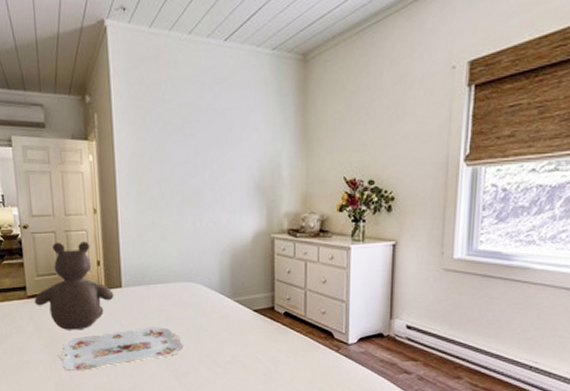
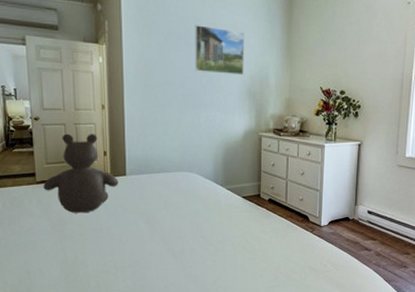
serving tray: present [58,327,184,372] -> none [65,211,181,251]
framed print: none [194,112,252,168] -> present [195,25,245,76]

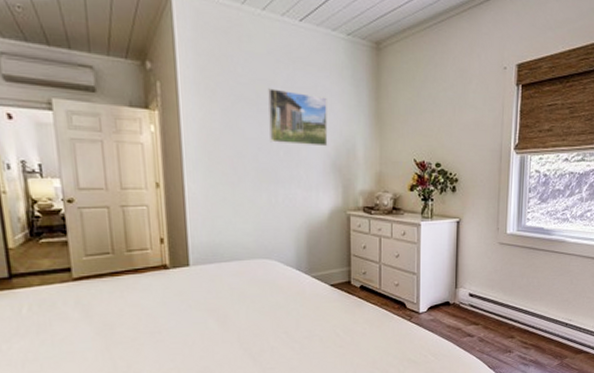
teddy bear: present [43,133,119,213] -> none [82,218,180,314]

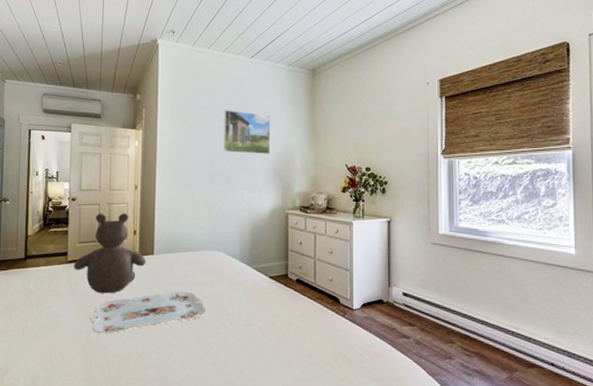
teddy bear: none [82,218,180,314] -> present [74,213,146,294]
serving tray: none [113,306,259,359] -> present [90,291,206,334]

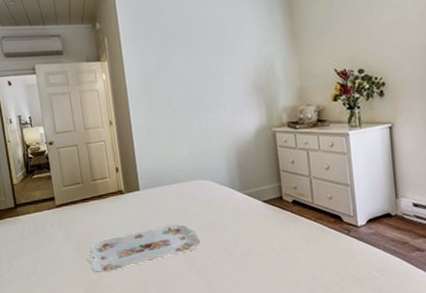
teddy bear: present [74,213,146,294] -> none [62,151,133,234]
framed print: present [224,110,271,155] -> none [191,24,248,74]

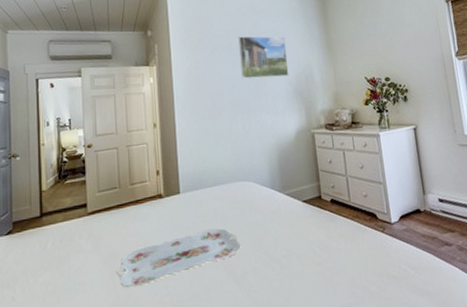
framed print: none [191,24,248,74] -> present [238,36,289,79]

